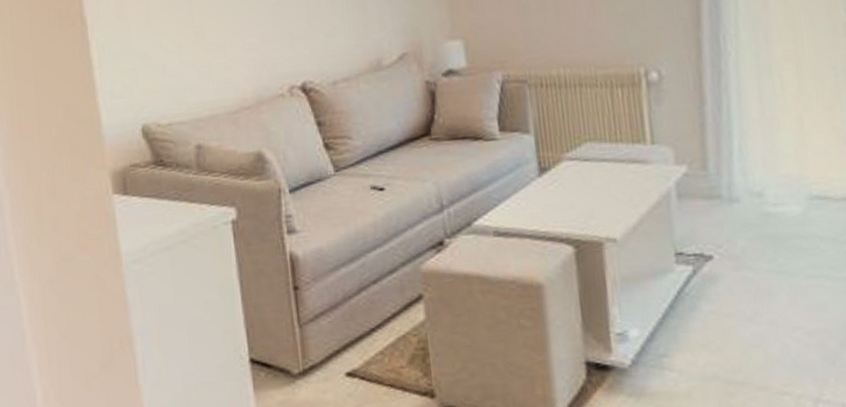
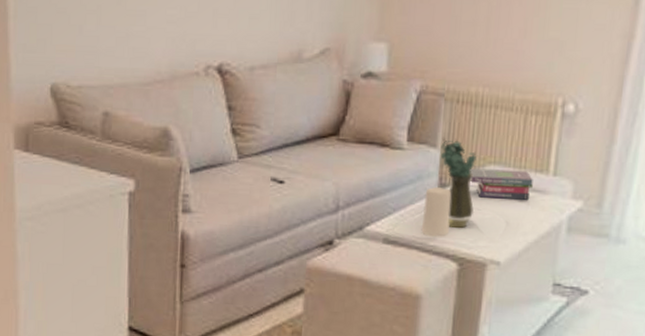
candle: none [527,172,559,223] -> present [421,187,452,237]
vase: none [533,122,579,211] -> present [440,138,476,228]
books: none [567,143,633,177] -> present [470,168,533,200]

